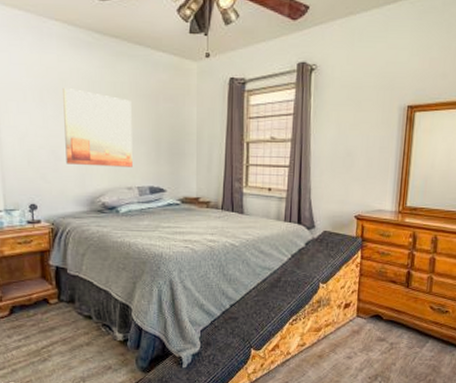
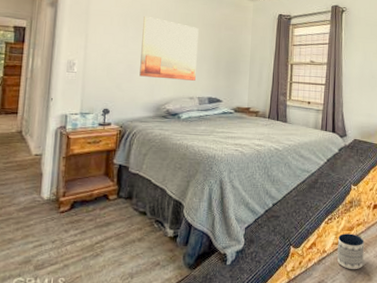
planter: none [303,335,333,371] -> present [337,233,364,269]

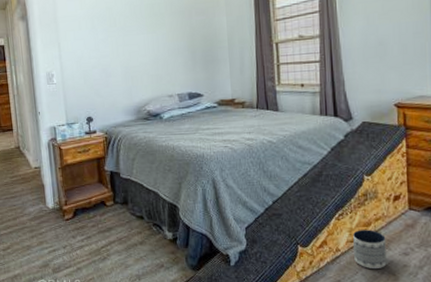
wall art: present [139,16,199,81] -> none [110,14,172,80]

